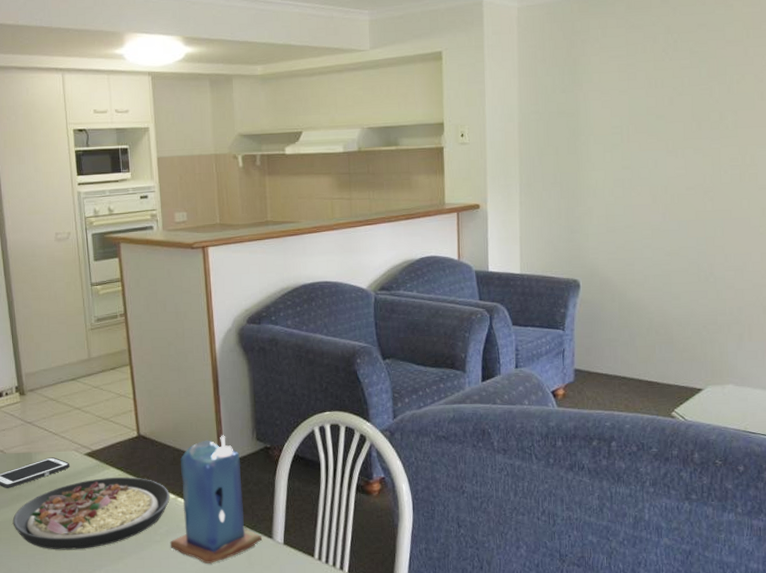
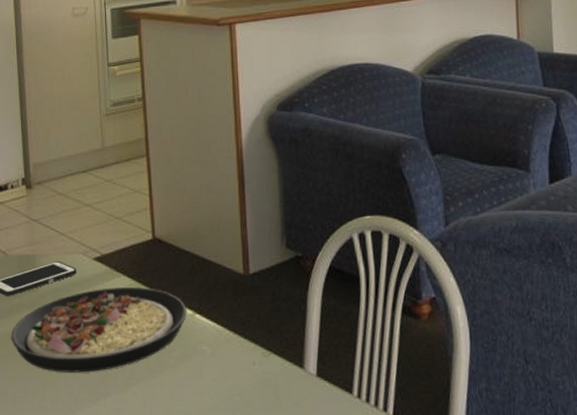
candle: present [170,435,262,563] -> none [185,240,291,396]

